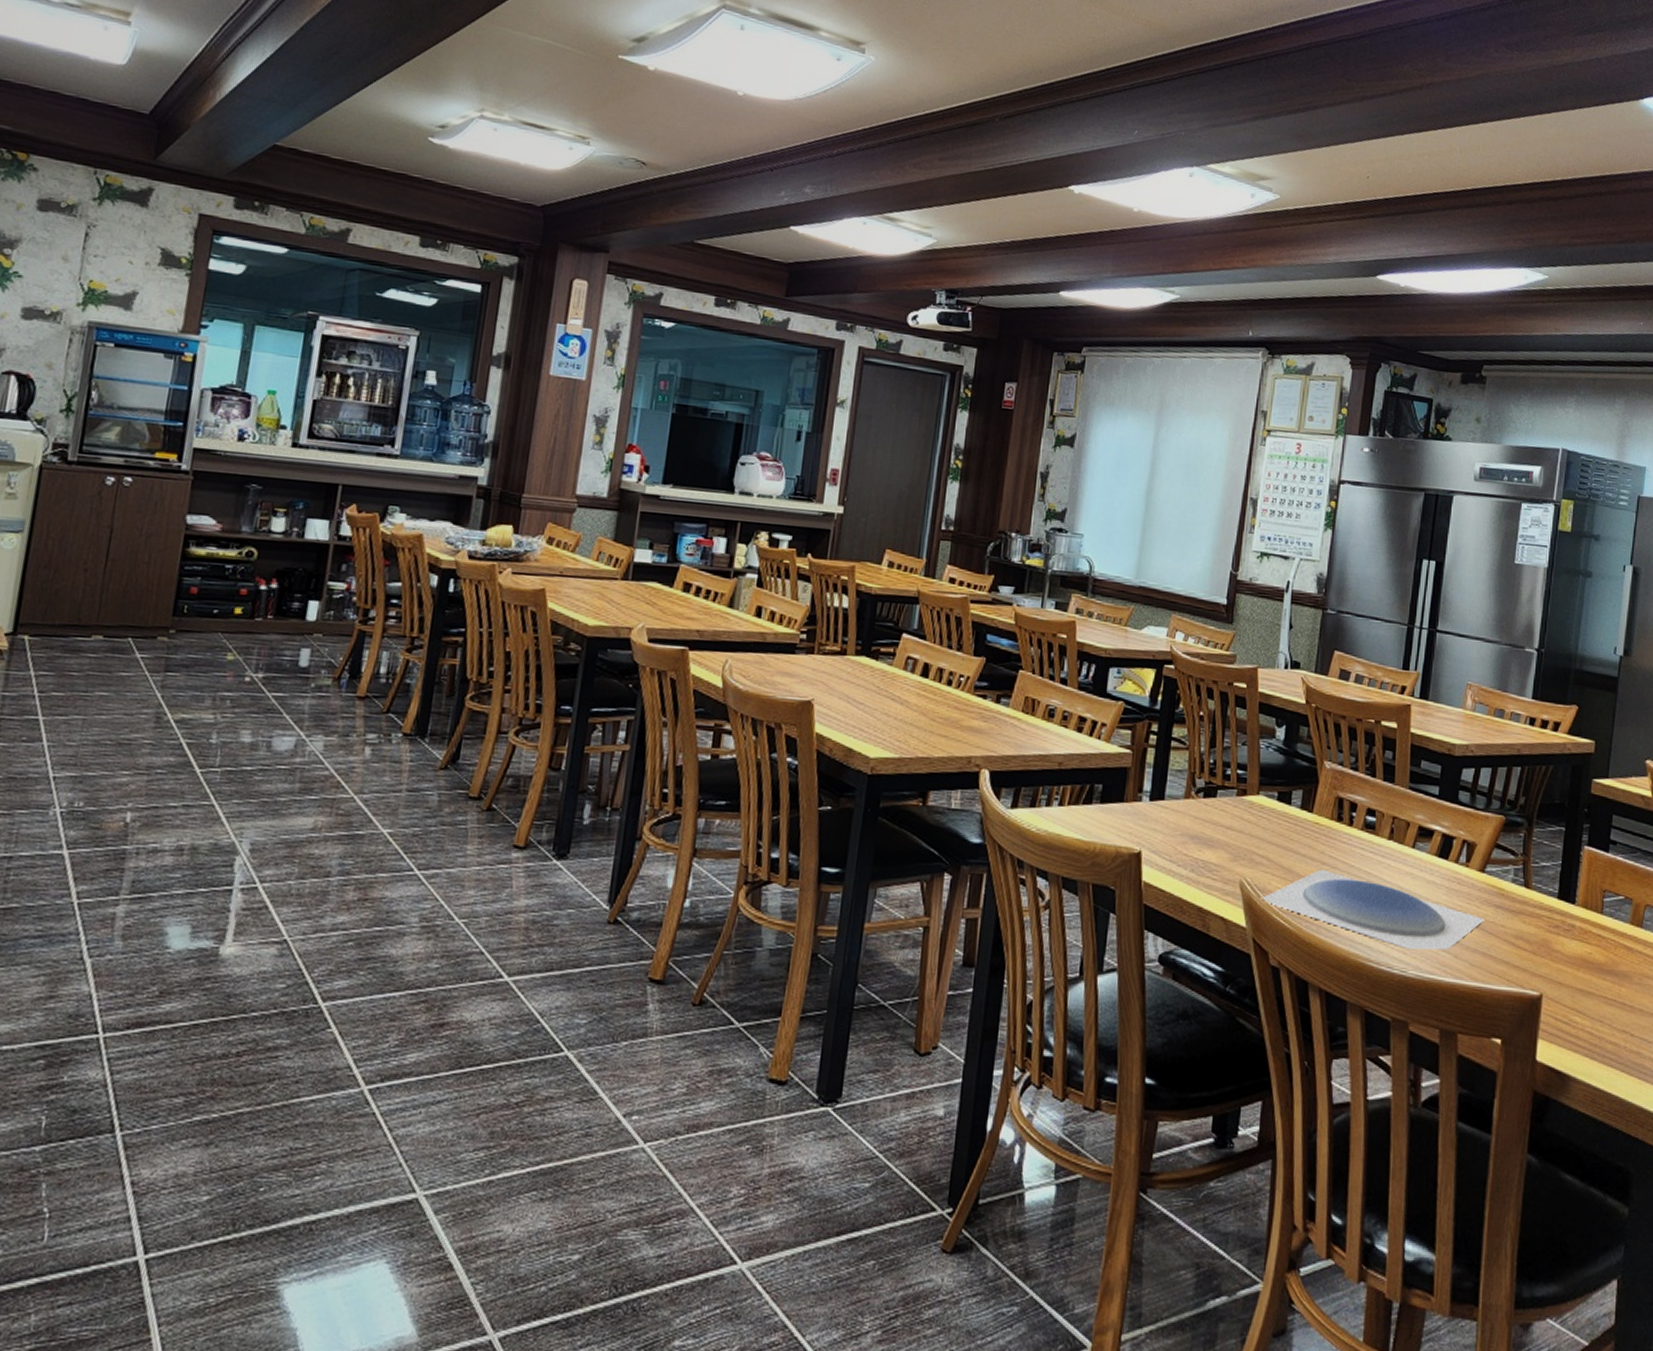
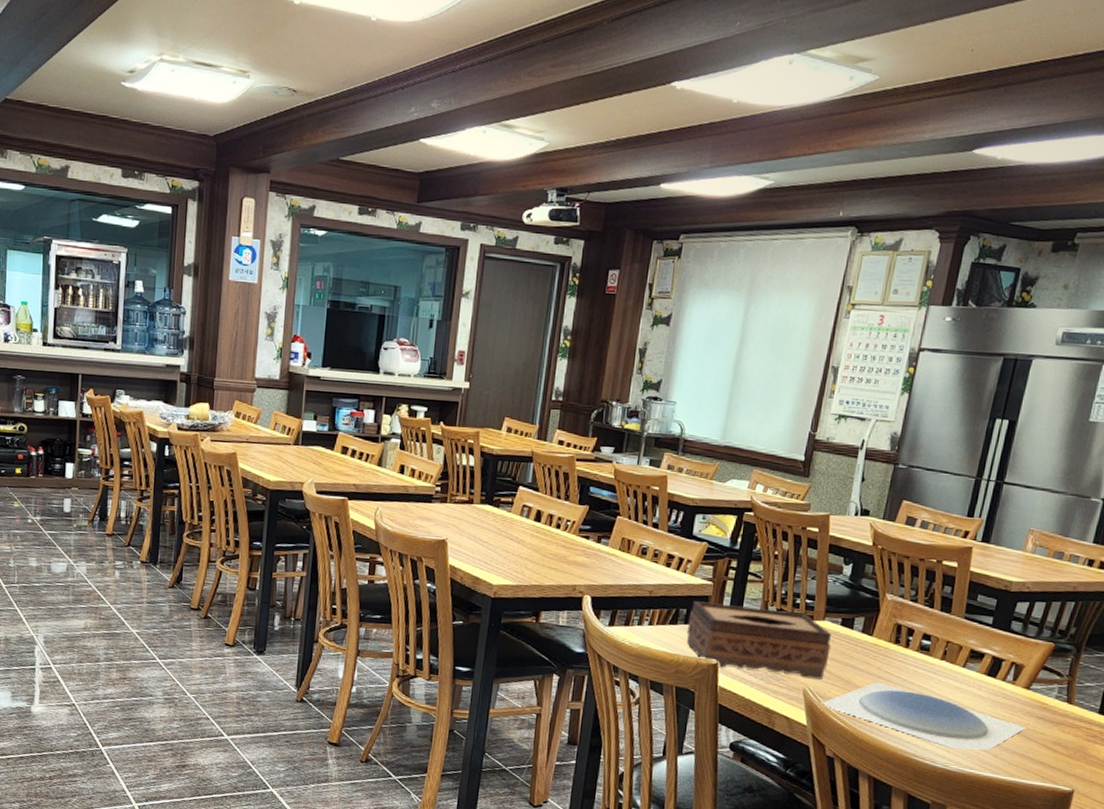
tissue box: none [1103,774,1268,869] -> present [686,601,831,680]

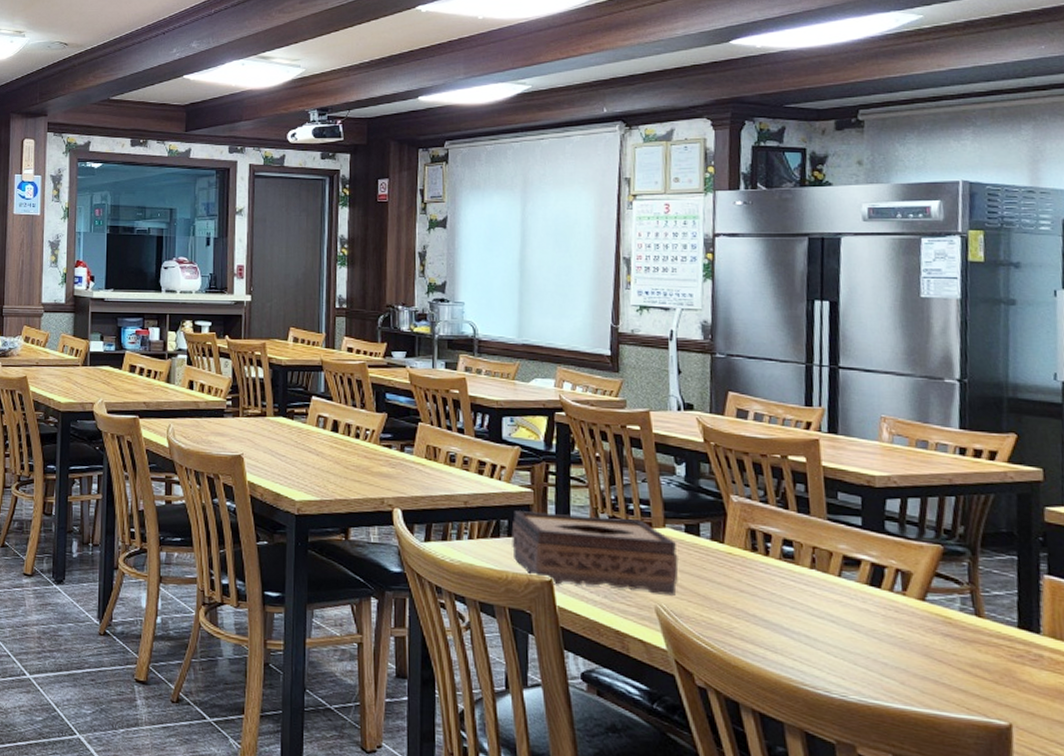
plate: present [821,682,1026,751] -> none [679,596,932,677]

